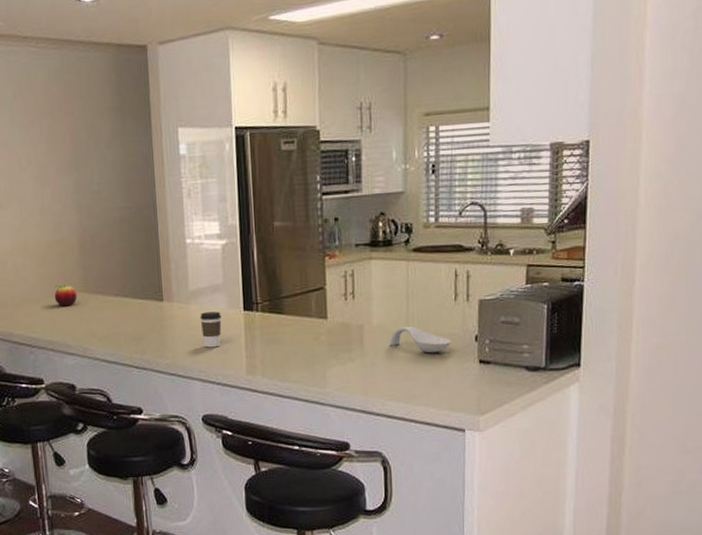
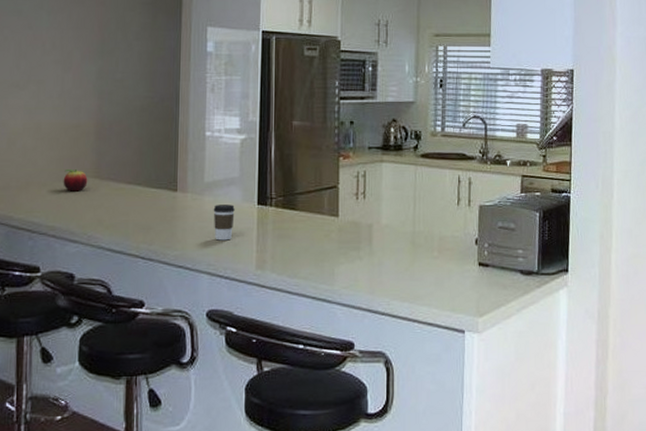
spoon rest: present [389,326,452,353] -> none [396,227,454,255]

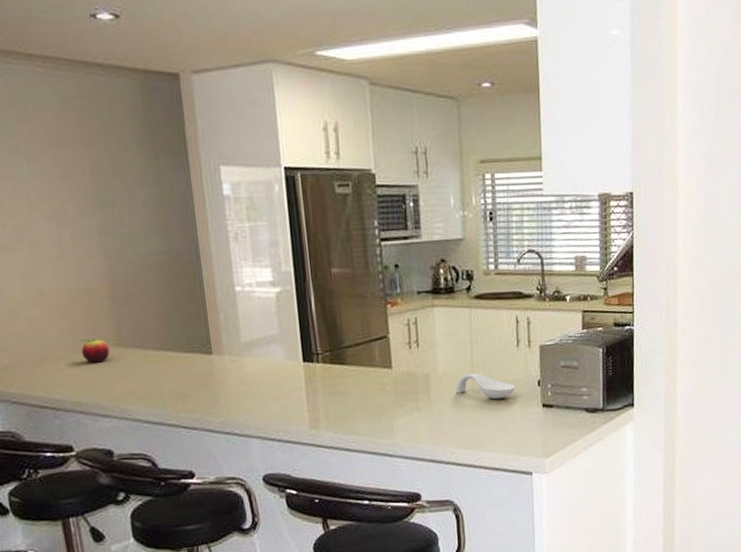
coffee cup: present [213,205,235,241] -> none [255,364,280,403]
spoon rest: none [396,227,454,255] -> present [455,373,516,400]

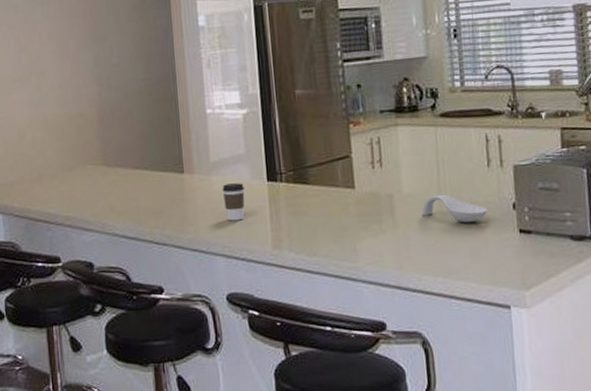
fruit: present [81,339,110,363] -> none [72,158,96,181]
coffee cup: none [255,364,280,403] -> present [222,183,245,221]

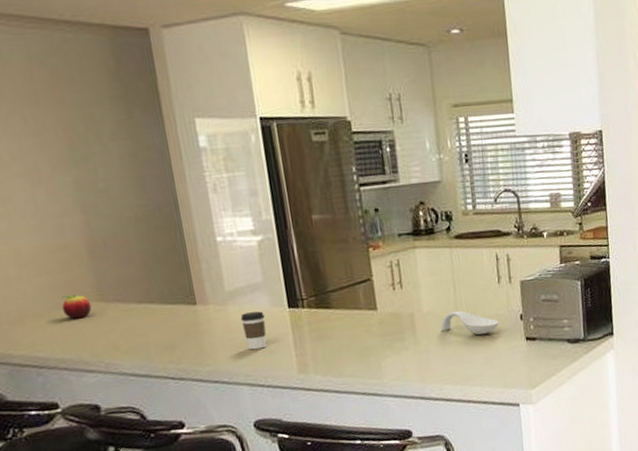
fruit: none [72,158,96,181] -> present [61,295,92,319]

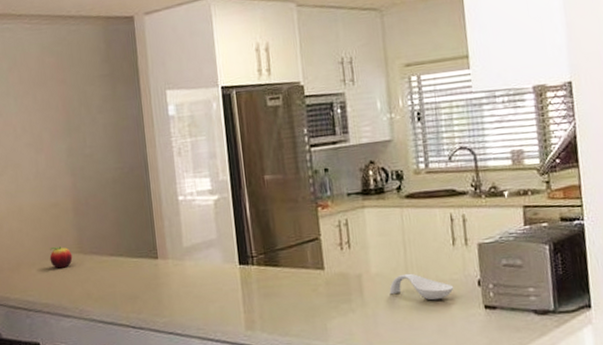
coffee cup: present [240,311,267,350] -> none [195,267,218,304]

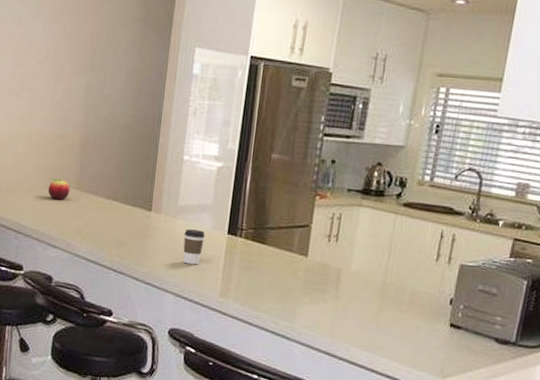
coffee cup: none [195,267,218,304] -> present [183,229,205,265]
spoon rest: present [389,273,454,301] -> none [364,277,426,309]

